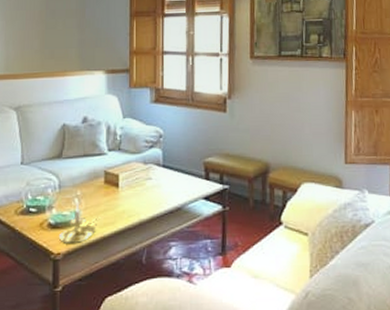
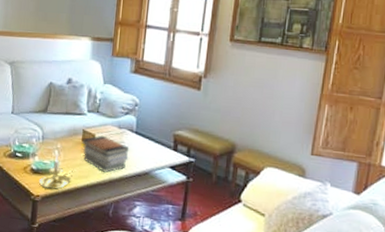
book stack: none [104,174,158,215] -> present [81,135,130,173]

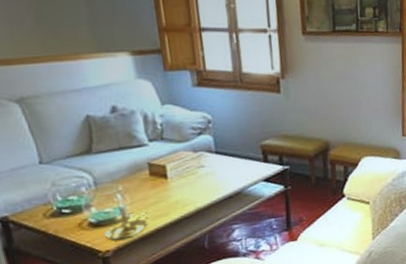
book stack: present [81,135,130,173] -> none [149,164,214,204]

